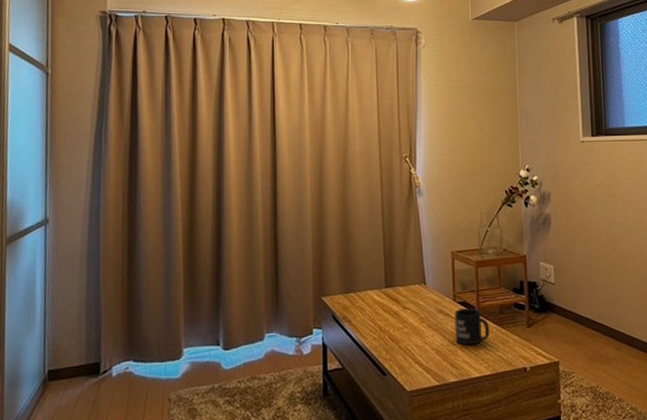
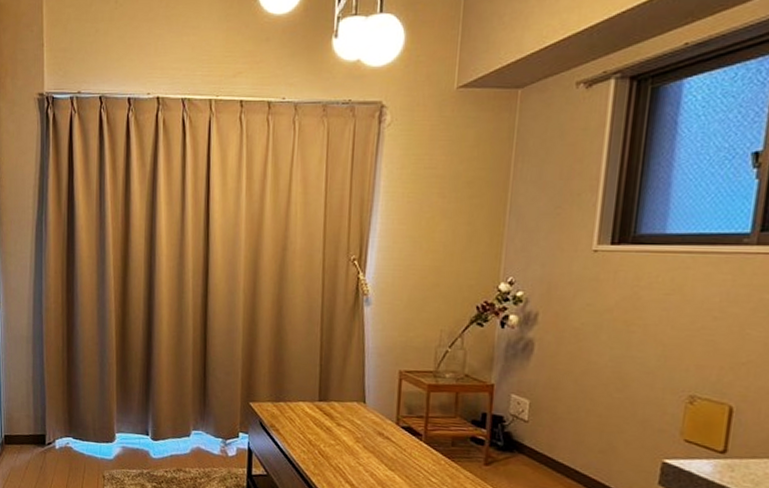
mug: present [454,307,490,346] -> none [394,433,438,475]

